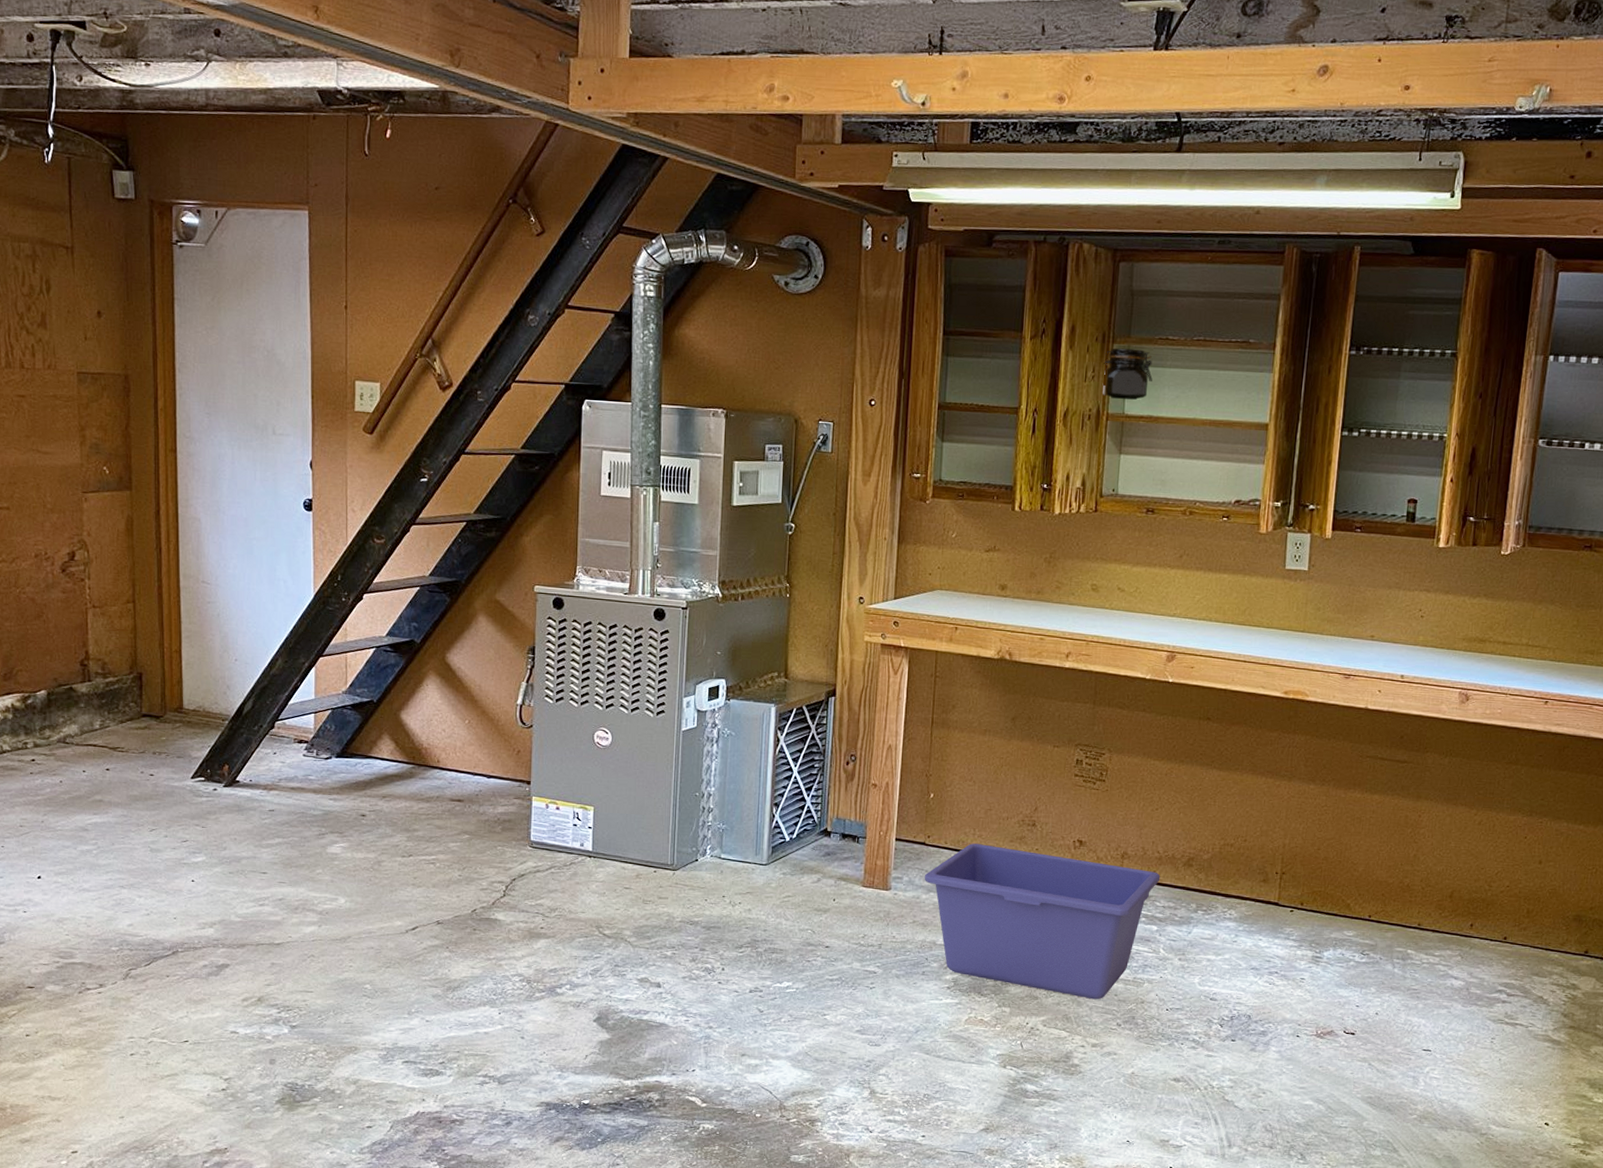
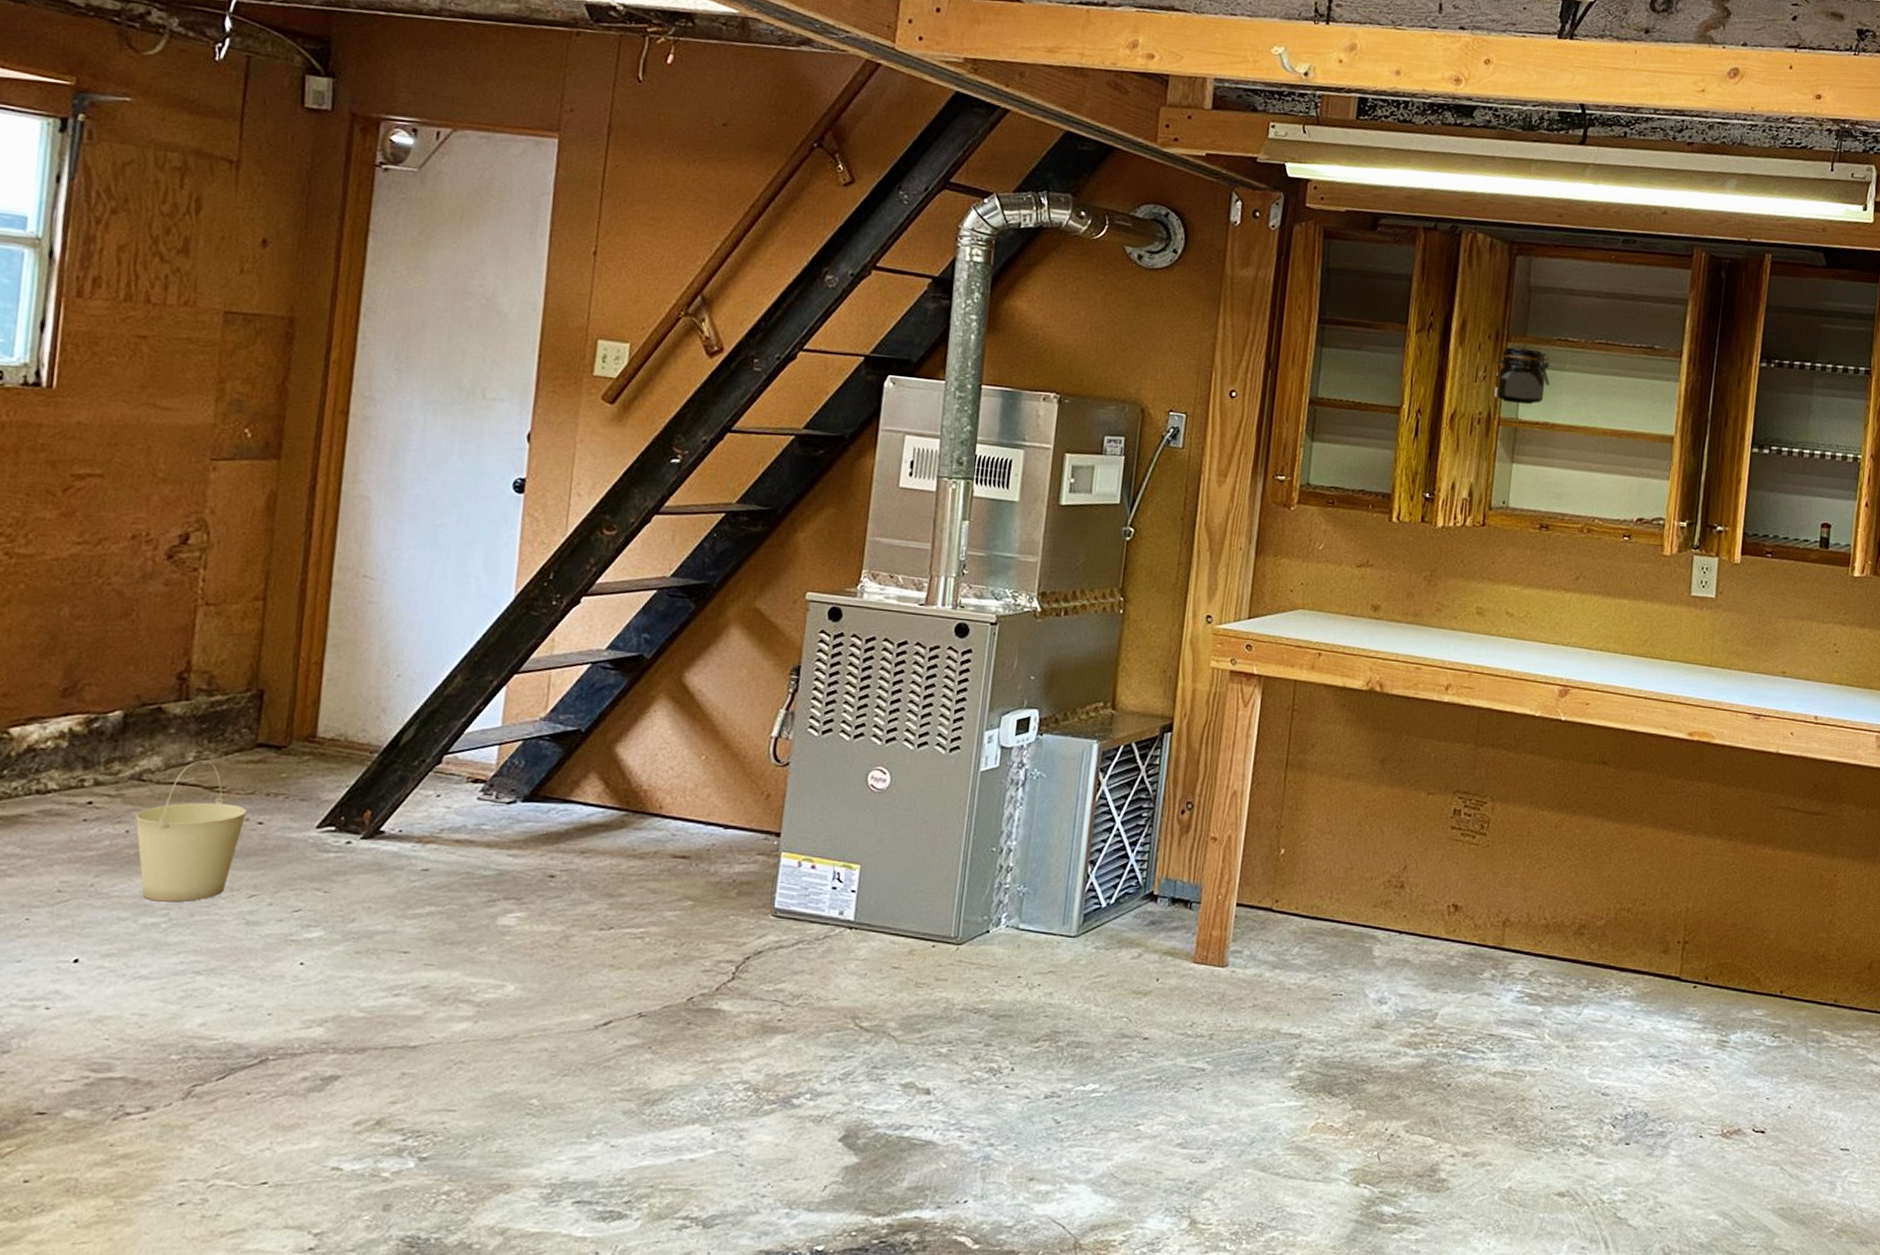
bucket: none [65,727,142,835] -> present [135,760,248,903]
storage bin: present [924,843,1161,1000] -> none [1268,909,1547,1098]

